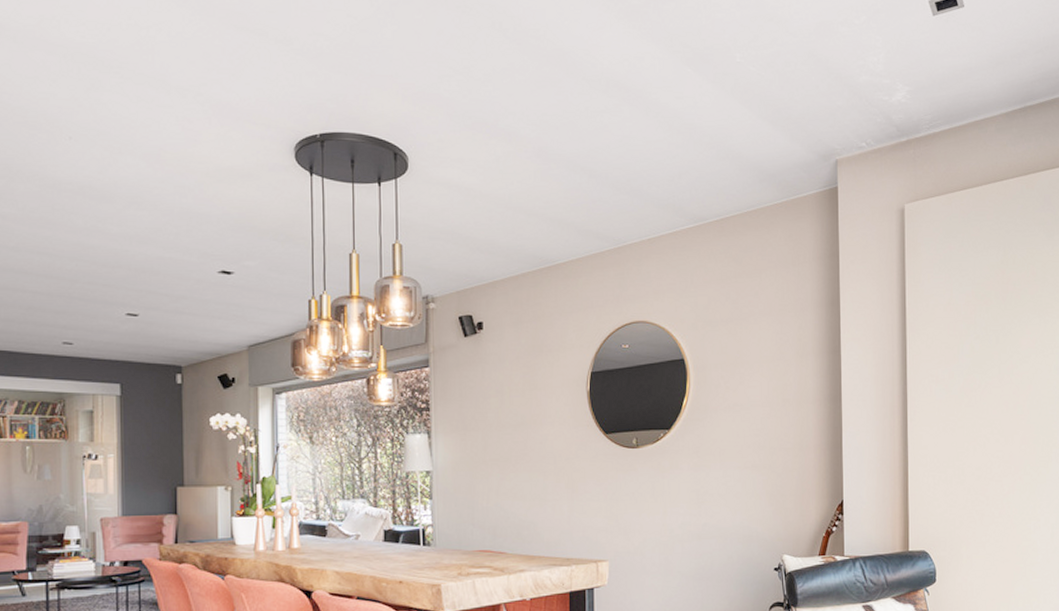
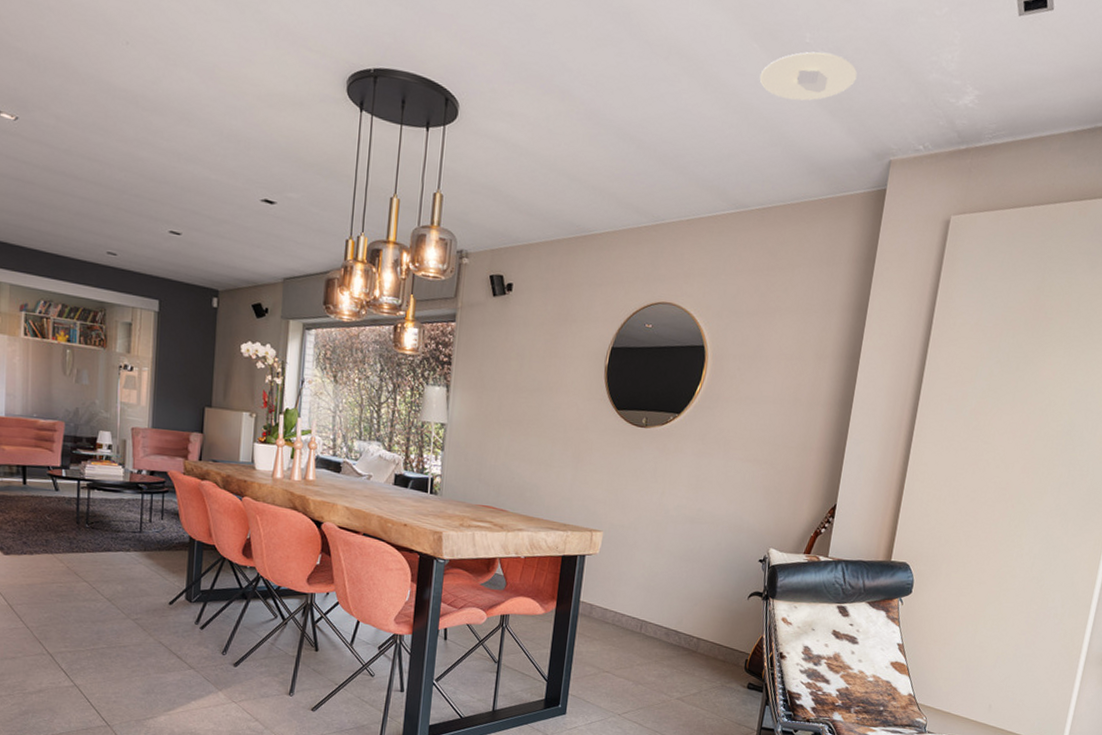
recessed light: none [698,69,791,116] -> present [759,51,858,101]

